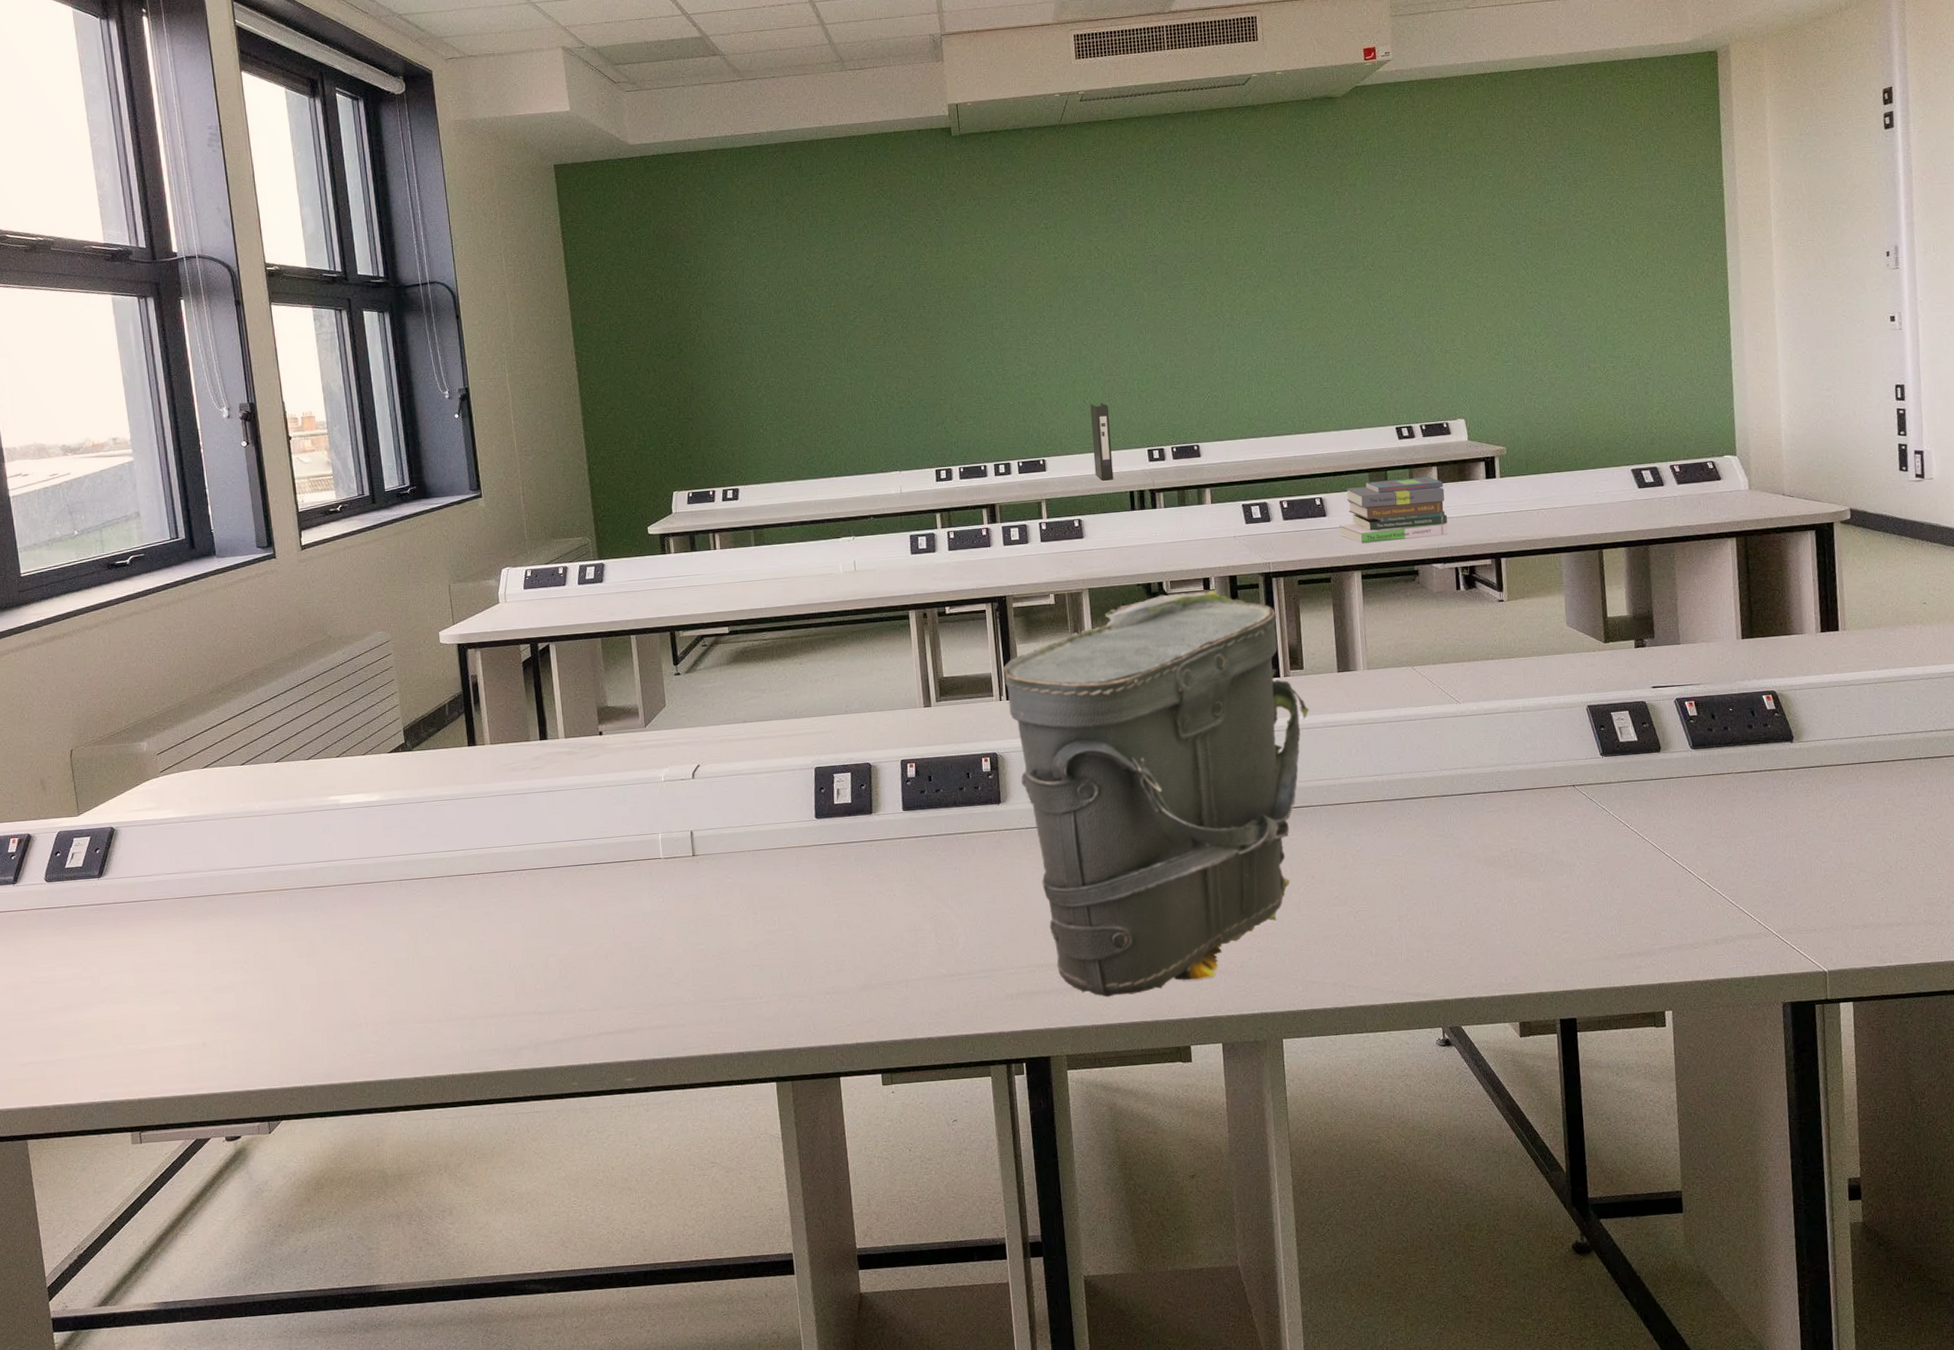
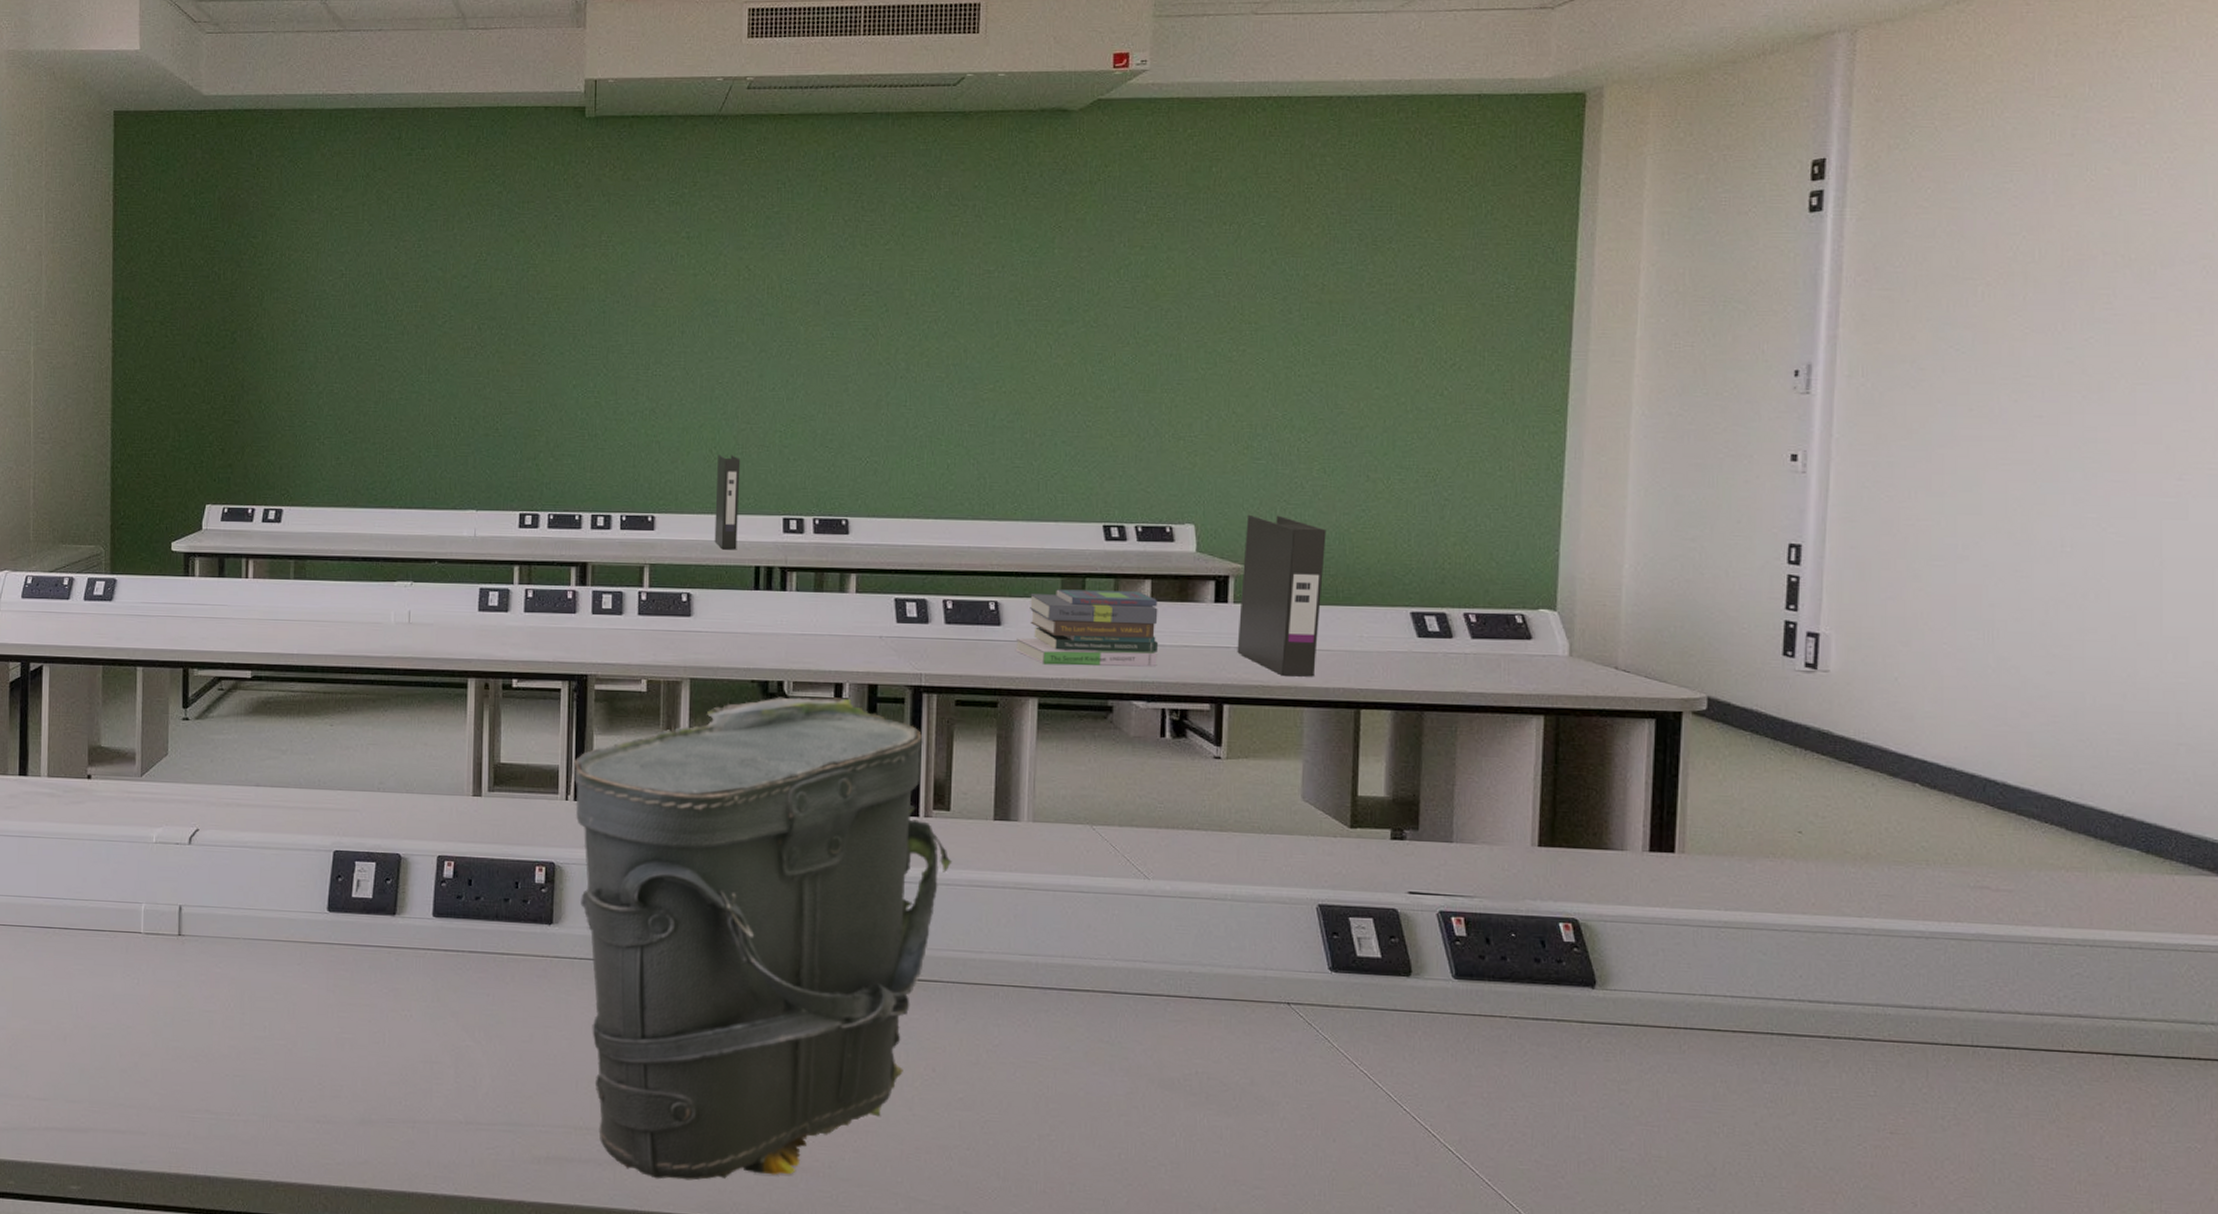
binder: none [1503,404,1566,531] -> present [1237,514,1327,677]

